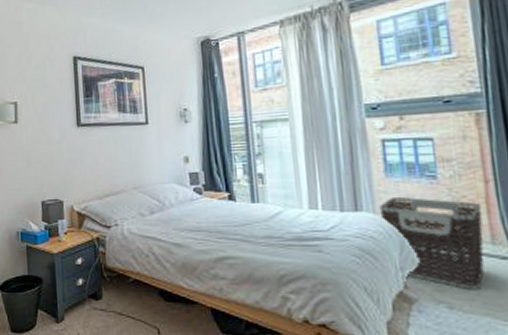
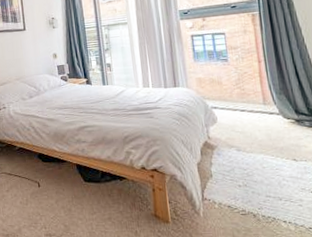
clothes hamper: present [379,196,484,289] -> none [190,75,259,137]

